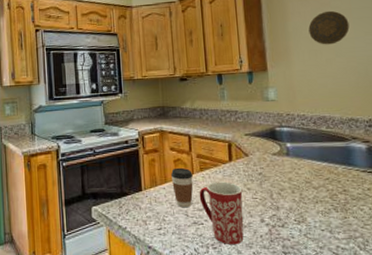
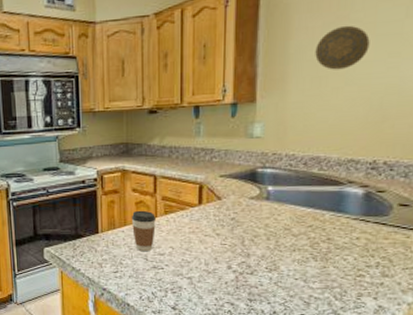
mug: present [199,181,244,245] -> none [161,226,211,291]

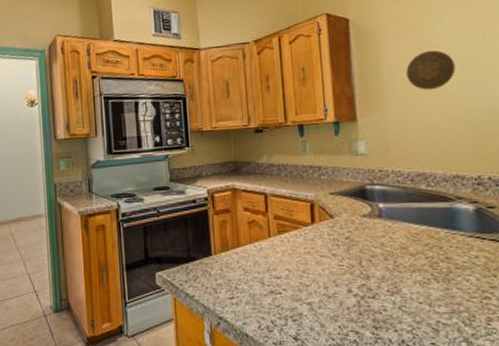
coffee cup: present [131,210,156,252] -> none [244,230,270,275]

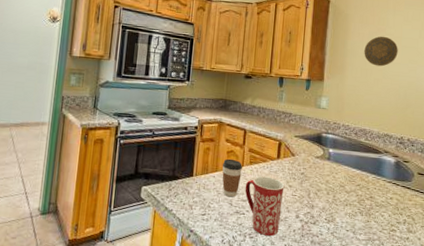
coffee cup: none [244,230,270,275] -> present [222,158,242,198]
mug: none [276,246,328,318] -> present [245,176,285,237]

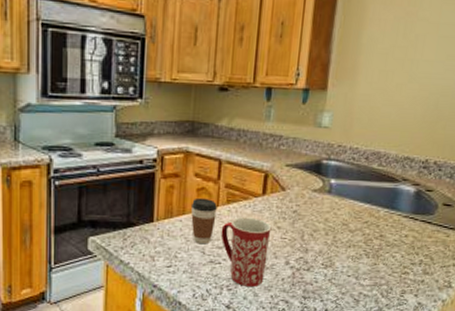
decorative plate: present [364,36,398,67] -> none [384,22,433,66]

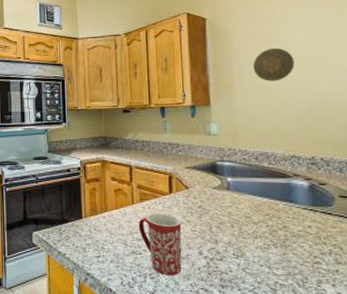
coffee cup: present [190,197,217,245] -> none [111,197,133,237]
decorative plate: none [384,22,433,66] -> present [253,47,295,82]

